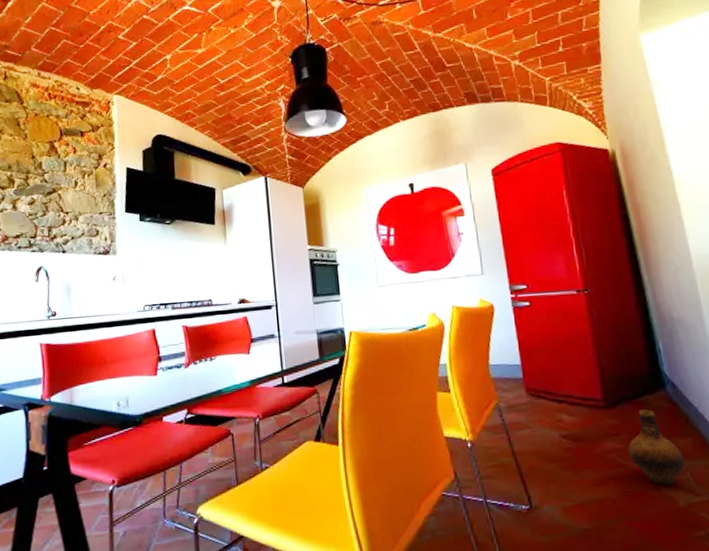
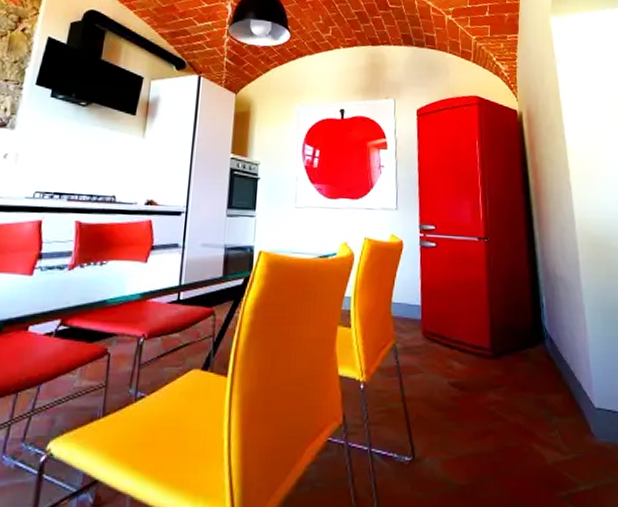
ceramic jug: present [627,409,686,485] -> none [507,362,556,442]

